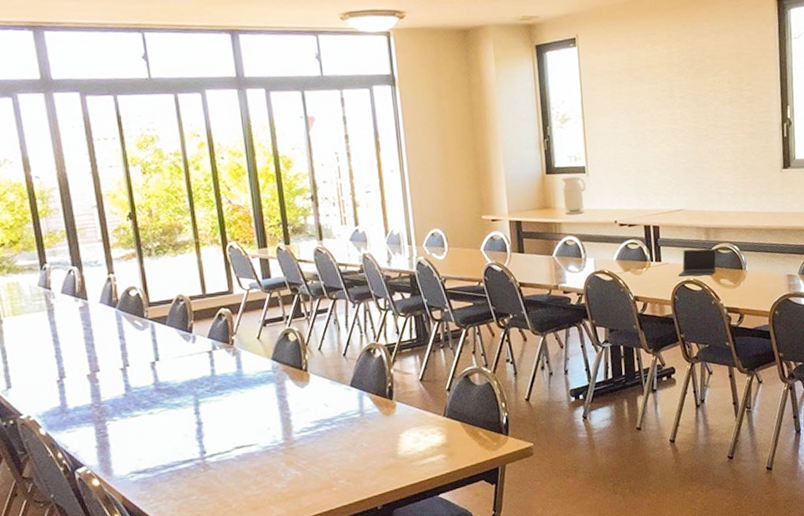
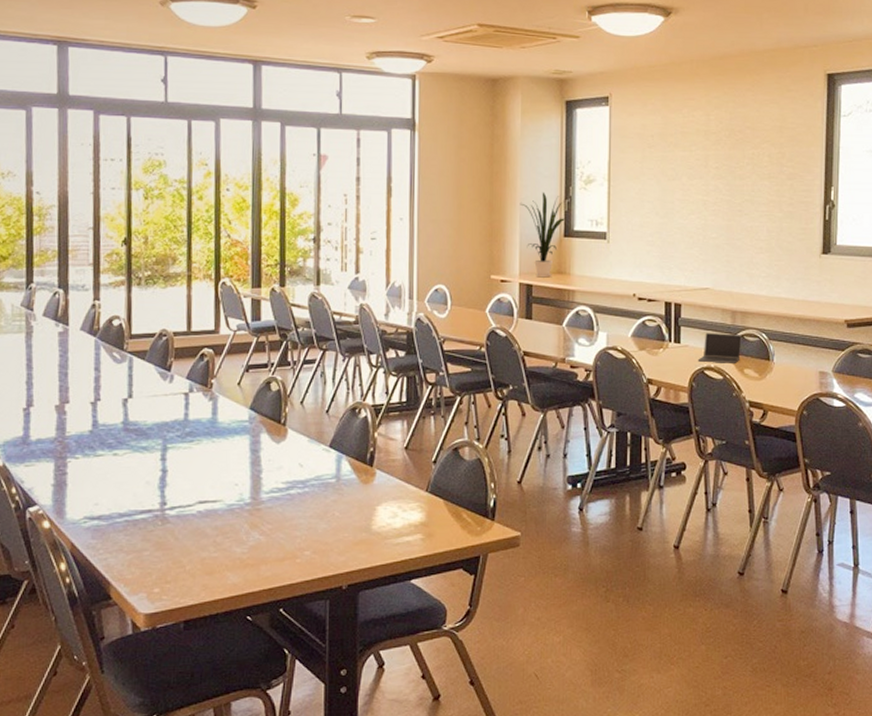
house plant: none [502,133,545,214] -> present [519,192,565,278]
water jug: present [562,176,586,215] -> none [580,242,606,282]

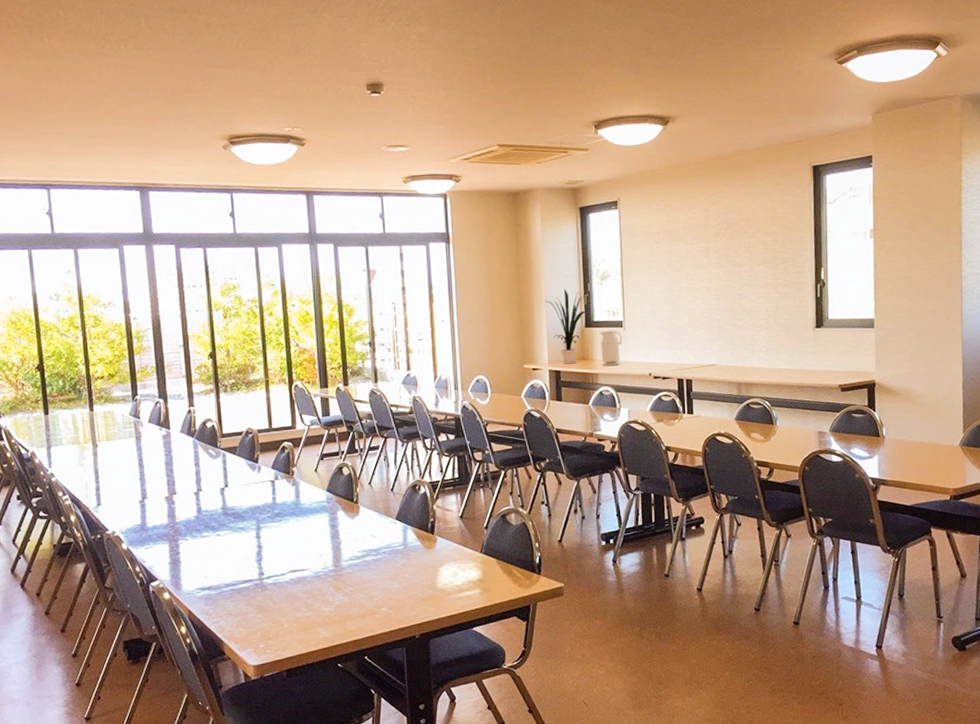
water jug: none [580,242,606,282] -> present [600,330,623,366]
laptop computer: present [699,332,742,365] -> none [710,403,748,430]

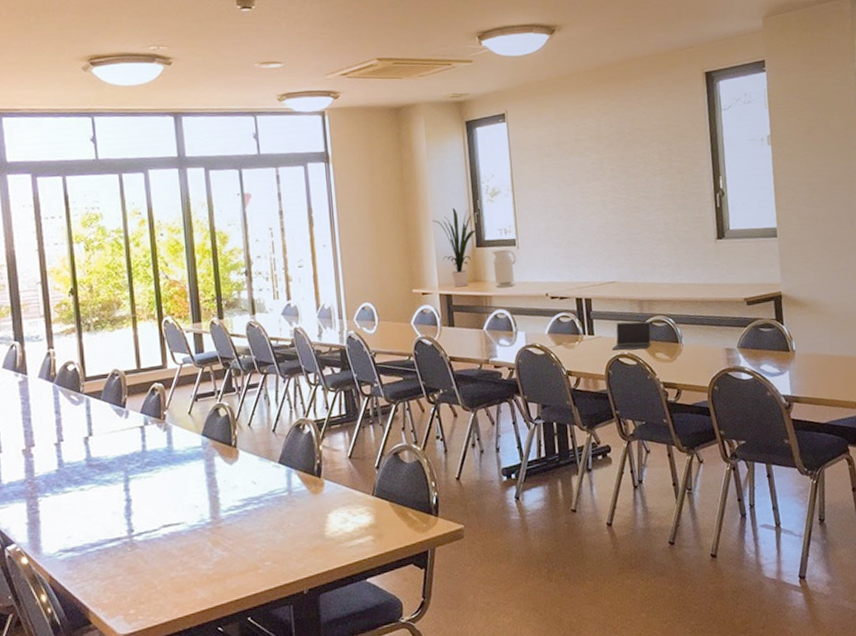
laptop computer: none [710,403,748,430] -> present [612,321,651,351]

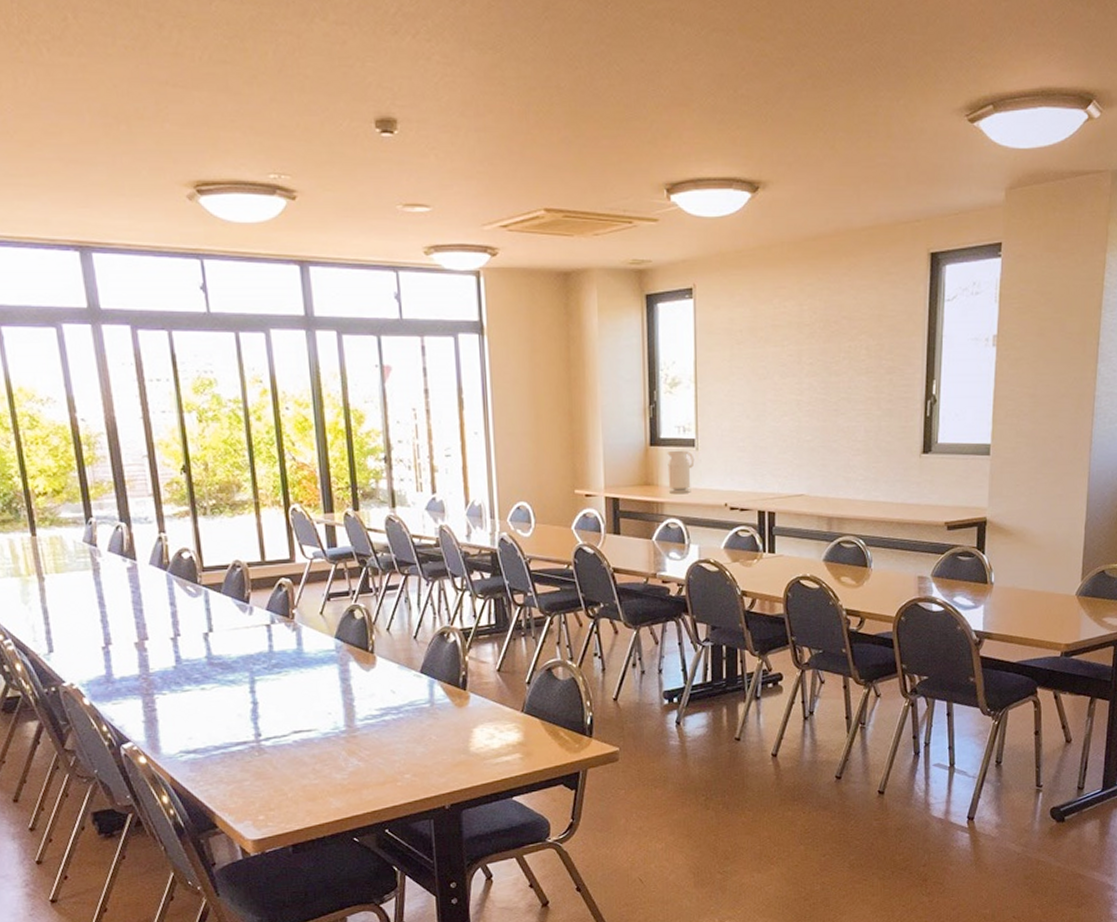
house plant: present [432,207,476,287] -> none [601,397,650,490]
laptop computer: present [612,321,651,351] -> none [794,540,838,573]

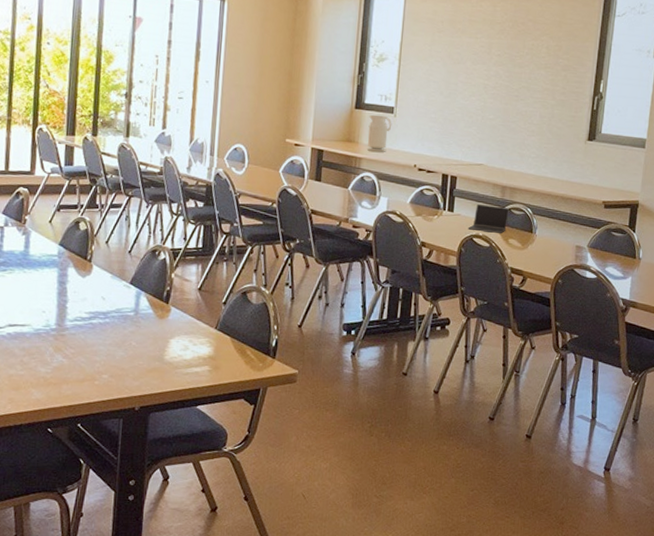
laptop computer: none [794,540,838,573] -> present [469,203,509,234]

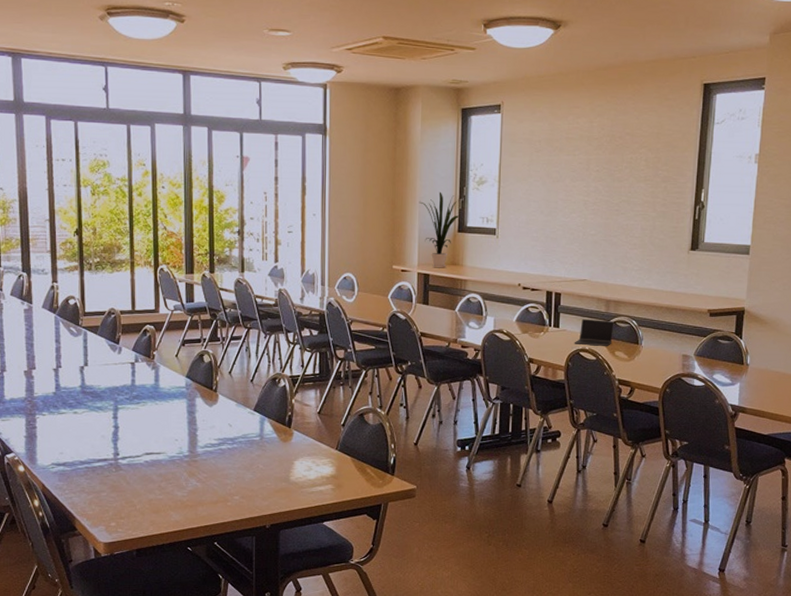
house plant: none [316,66,357,145] -> present [419,191,459,268]
water jug: present [367,114,392,152] -> none [471,237,495,273]

